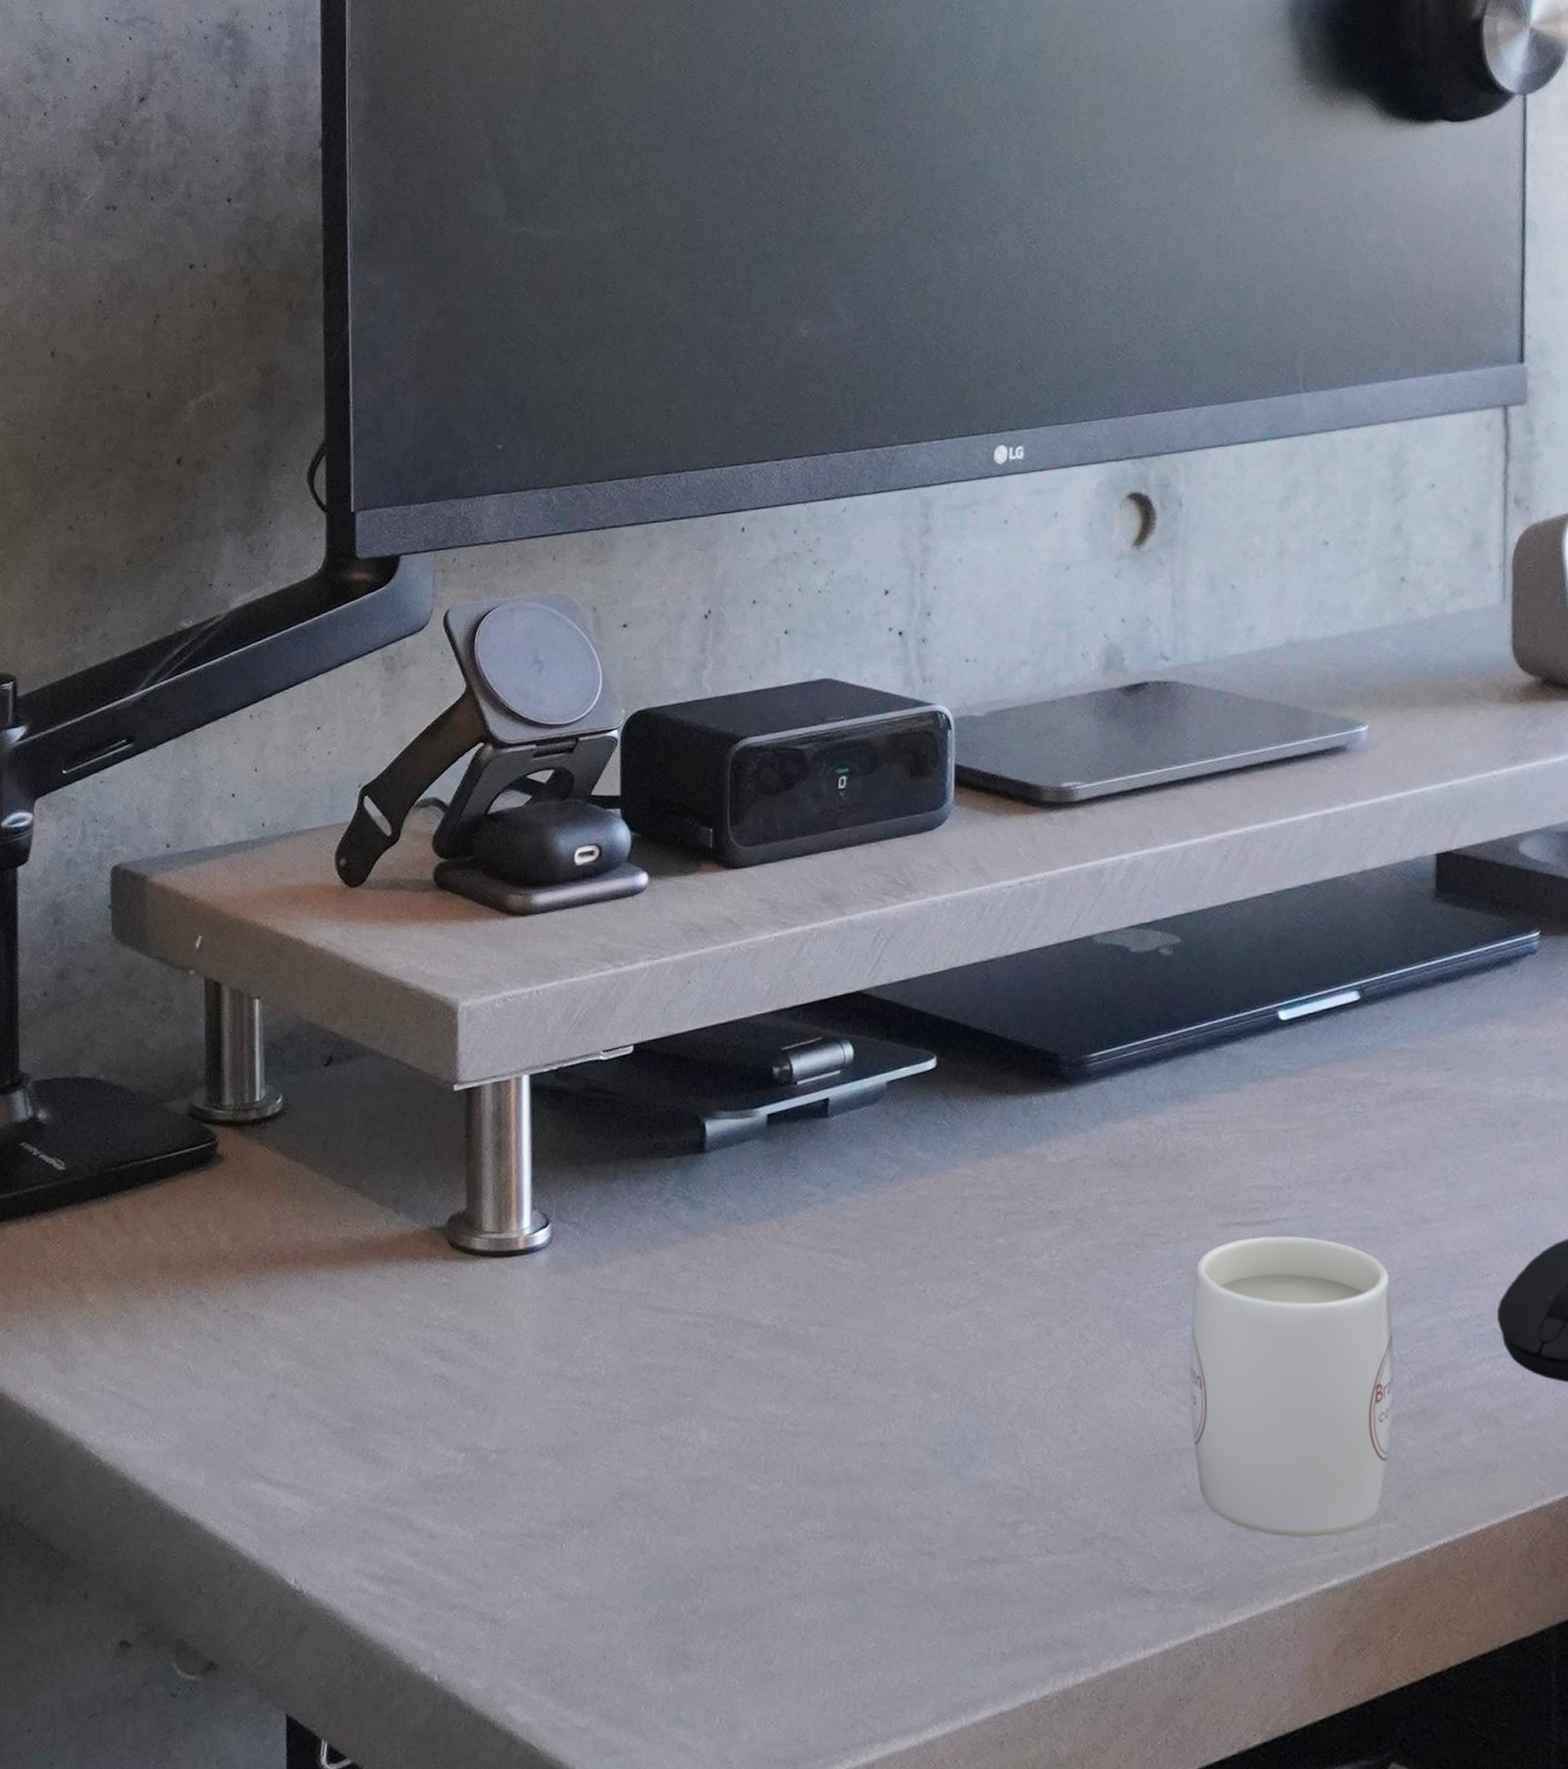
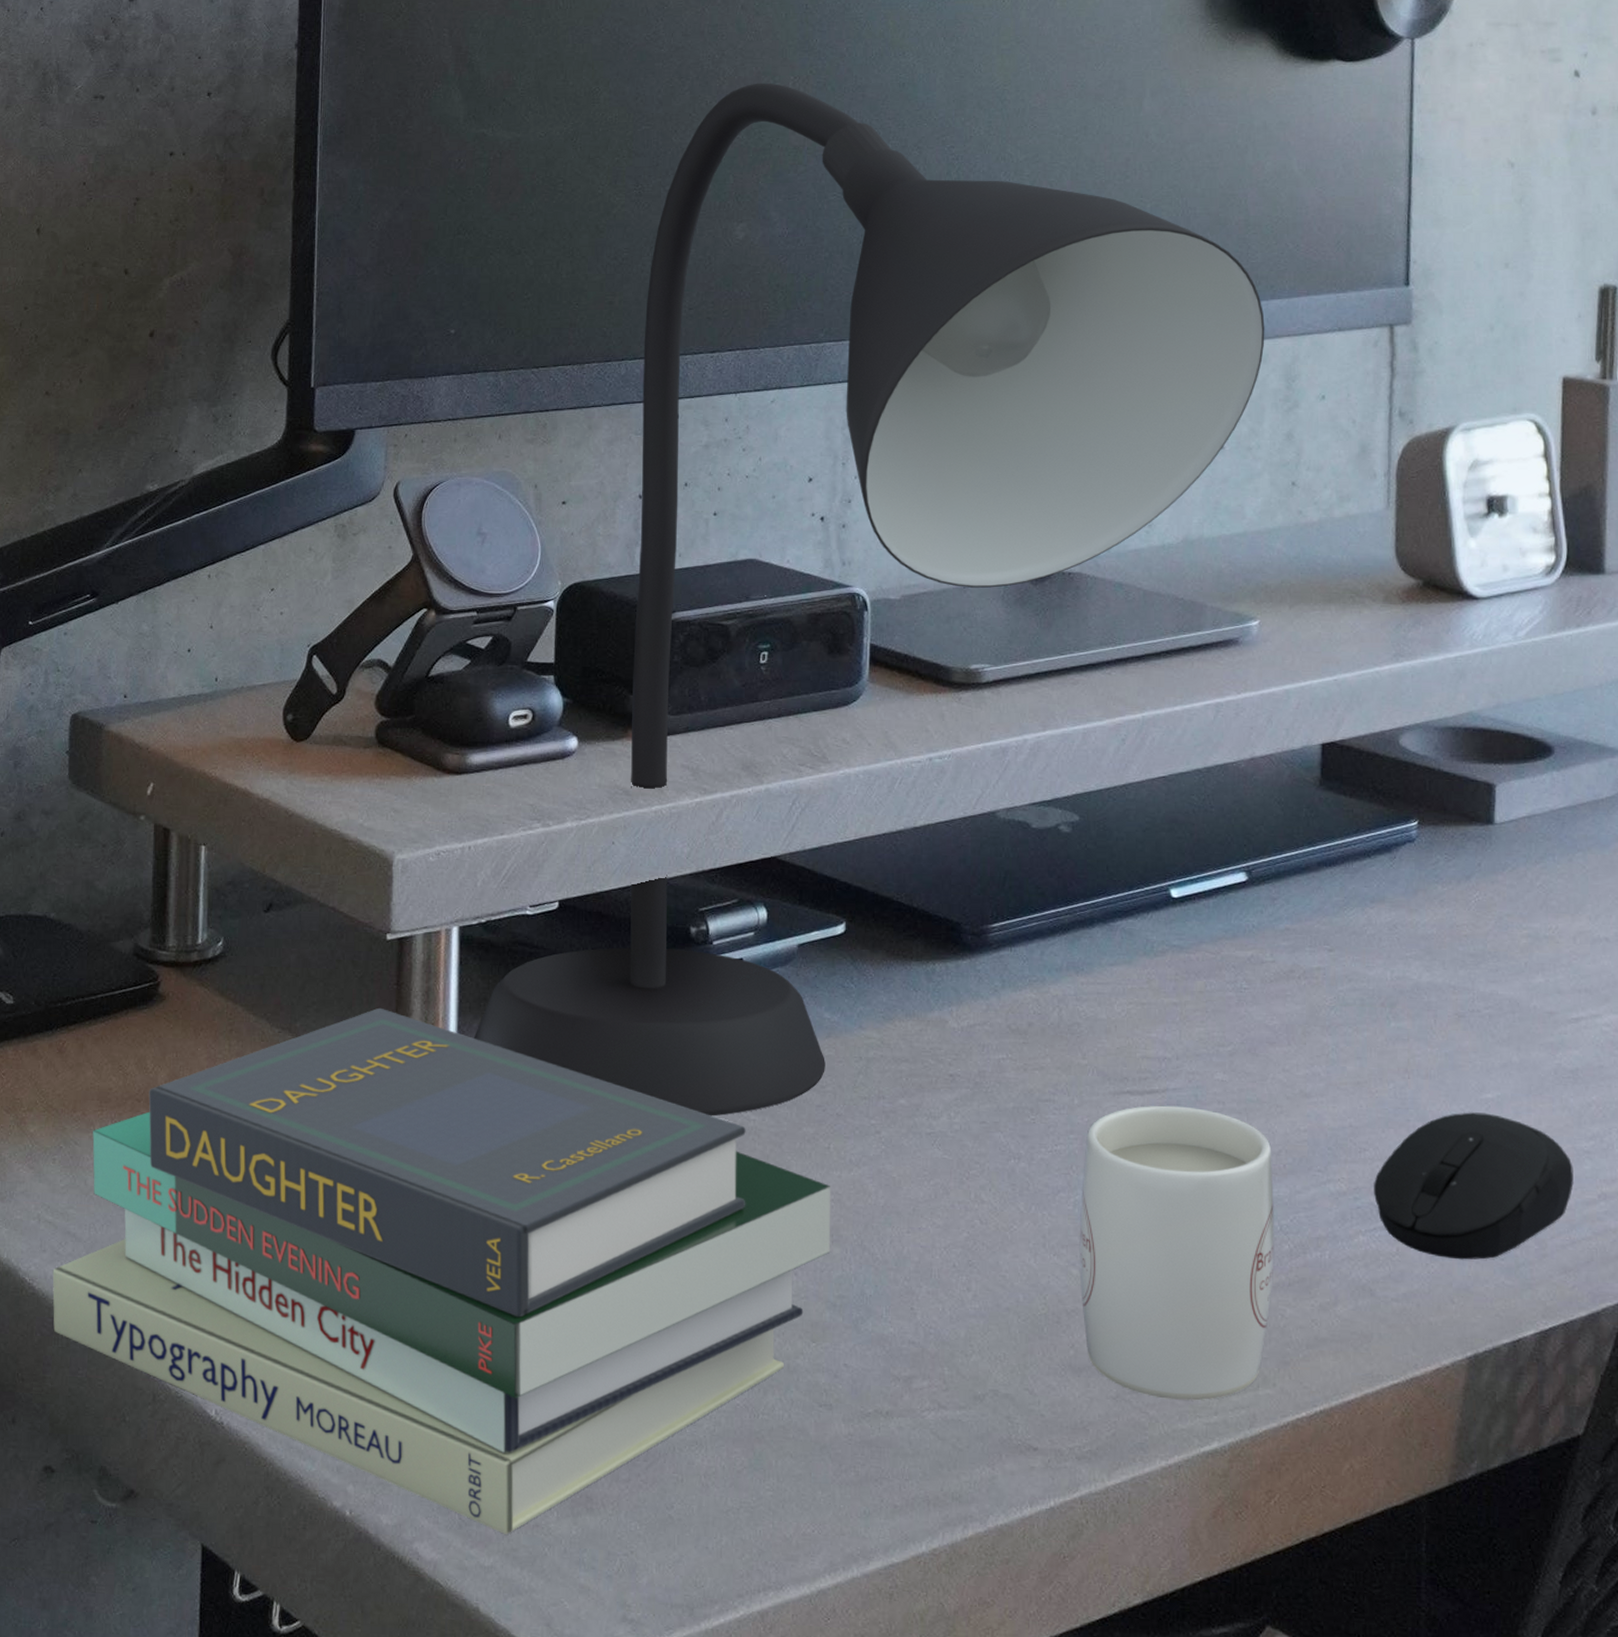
books: none [119,1161,930,1695] -> present [52,1007,831,1534]
desk lamp: none [549,167,1370,1262] -> present [473,82,1265,1117]

